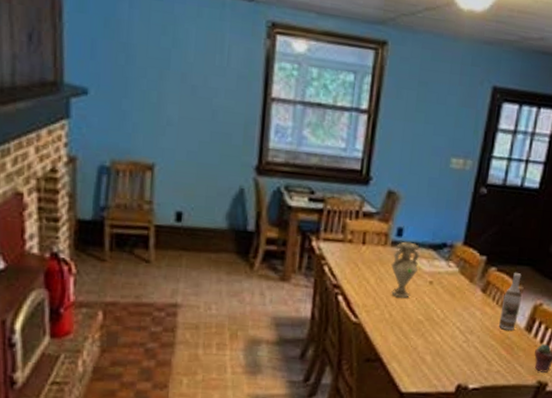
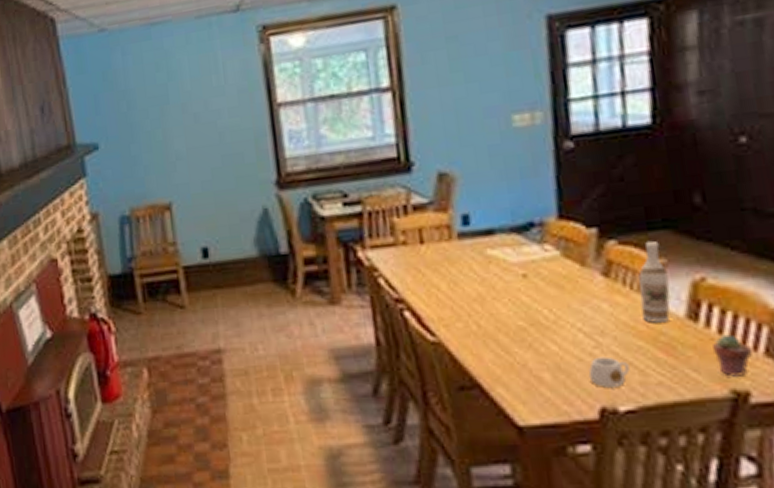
vase: present [391,241,420,298] -> none [463,229,503,302]
mug: none [455,349,482,371] -> present [588,356,630,387]

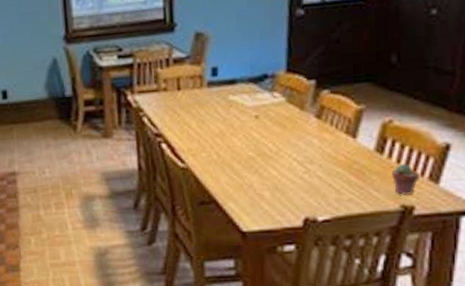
mug: present [588,356,630,387] -> none [298,180,329,203]
wine bottle: present [638,240,671,323] -> none [342,90,365,155]

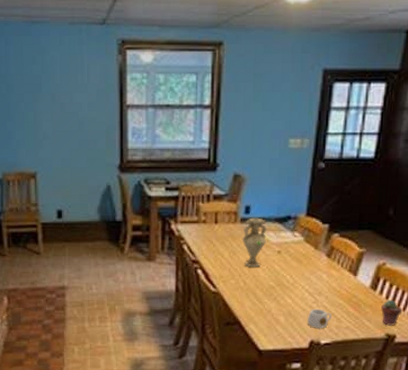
vase: none [211,79,241,137] -> present [242,217,267,268]
mug: none [298,180,329,203] -> present [307,309,332,328]

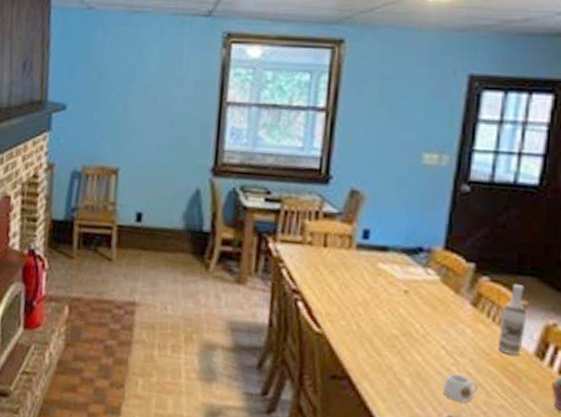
vase: present [242,217,267,268] -> none [358,244,391,308]
wine bottle: none [345,236,365,289] -> present [498,283,527,356]

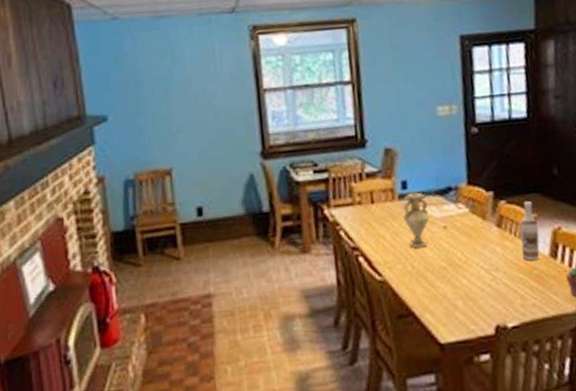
vase: none [358,244,391,308] -> present [402,192,430,248]
mug: present [442,373,478,402] -> none [488,287,514,310]

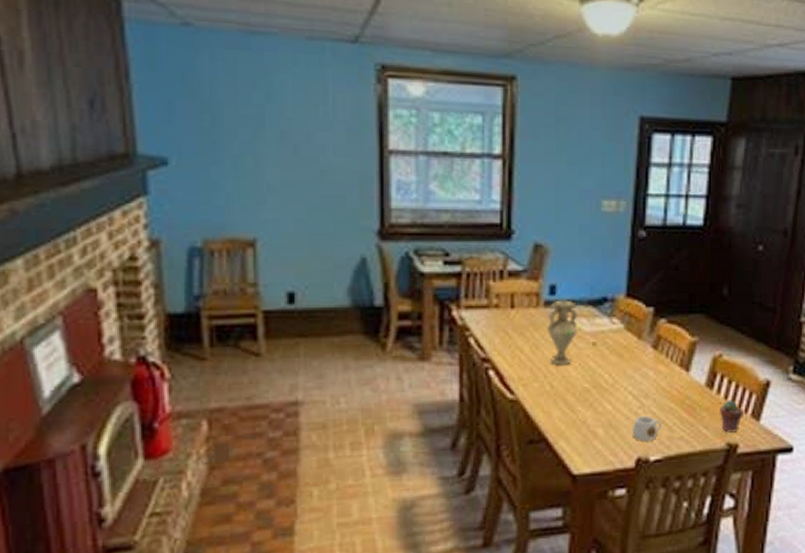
mug: none [488,287,514,310] -> present [632,415,662,441]
wine bottle: present [520,200,540,261] -> none [676,321,698,389]

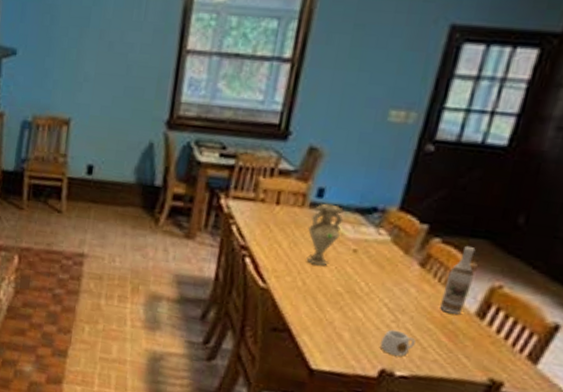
wine bottle: none [676,321,698,389] -> present [440,245,476,315]
potted succulent: present [720,399,743,433] -> none [487,334,518,370]

